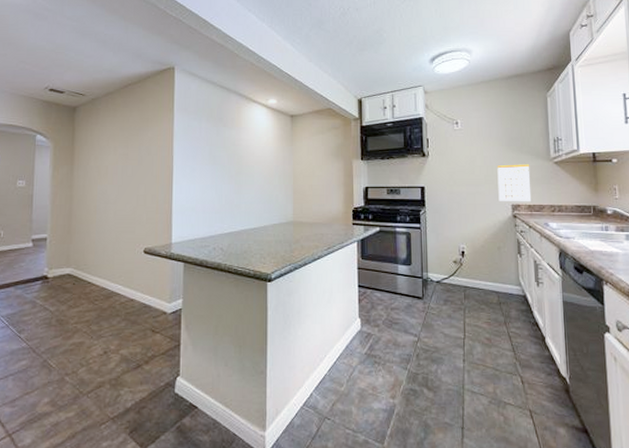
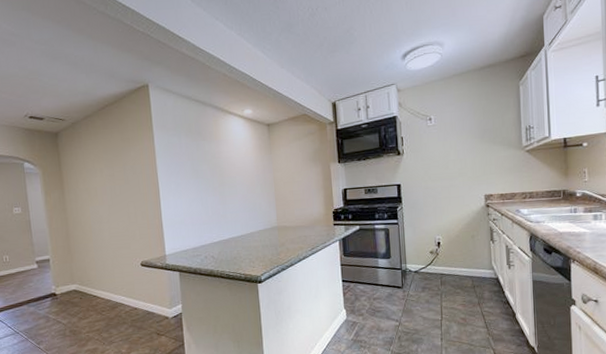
calendar: present [497,164,532,202] -> none [470,154,504,193]

